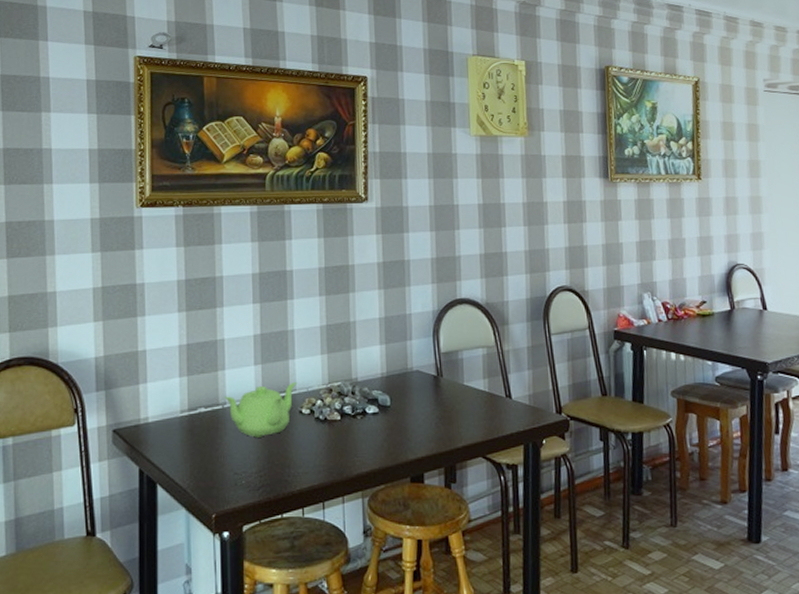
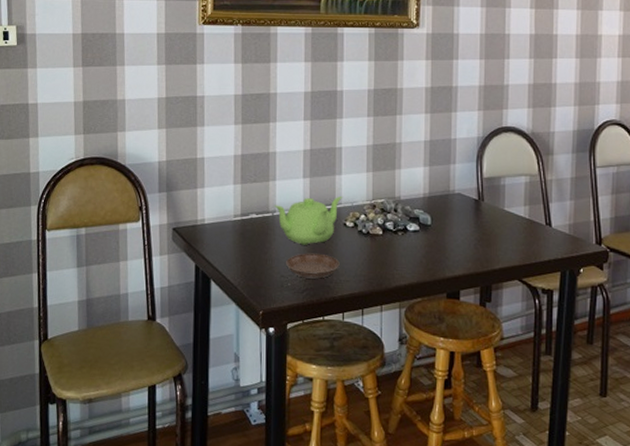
saucer: none [239,445,297,474] -> present [286,253,340,279]

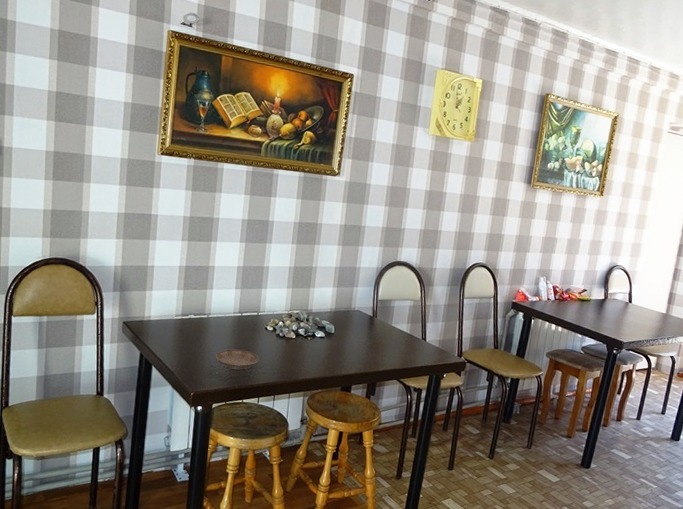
teapot: present [274,195,343,245] -> none [209,305,267,343]

